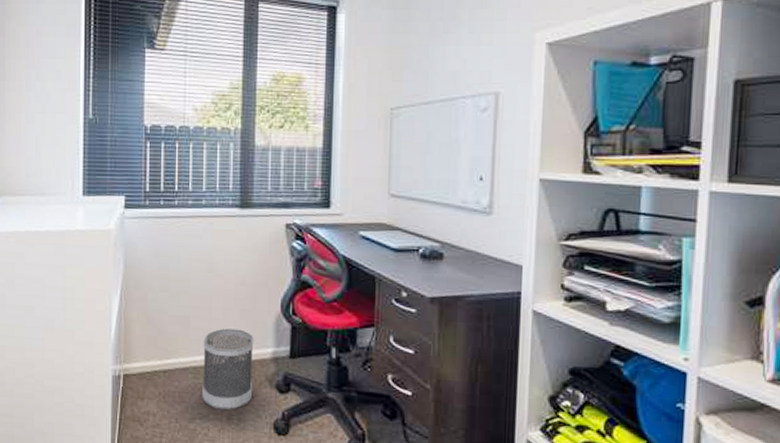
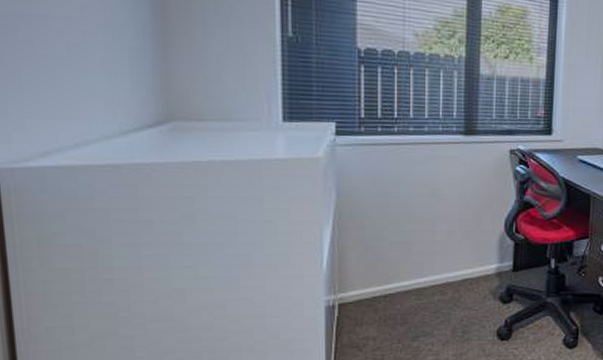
wastebasket: present [202,328,254,410] -> none [426,250,479,326]

